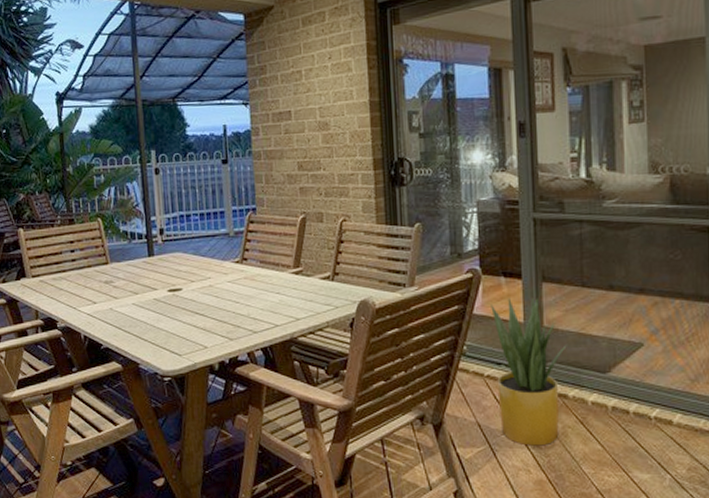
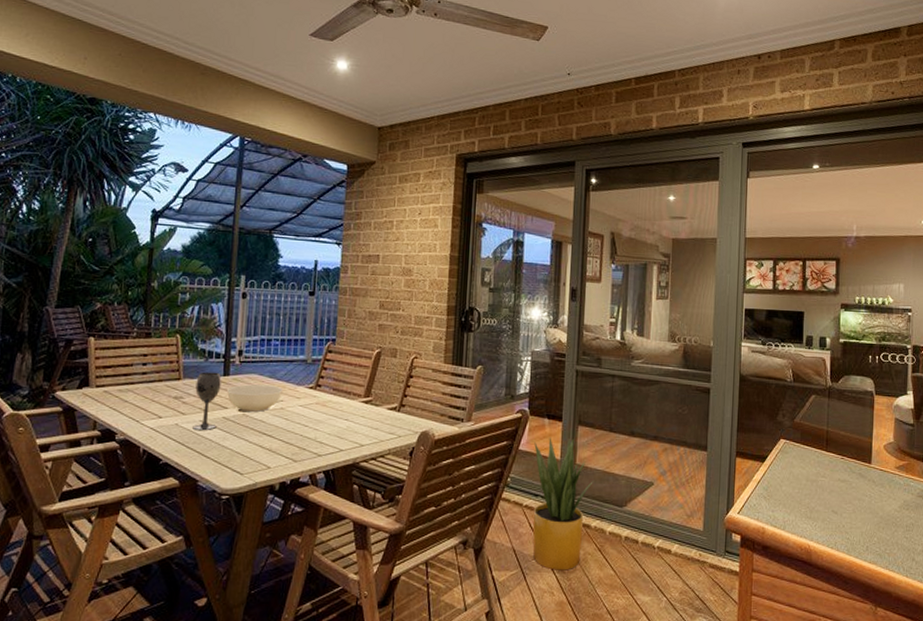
wine glass: none [123,253,149,313] -> present [192,371,221,430]
bowl: none [154,262,209,291] -> present [227,384,282,412]

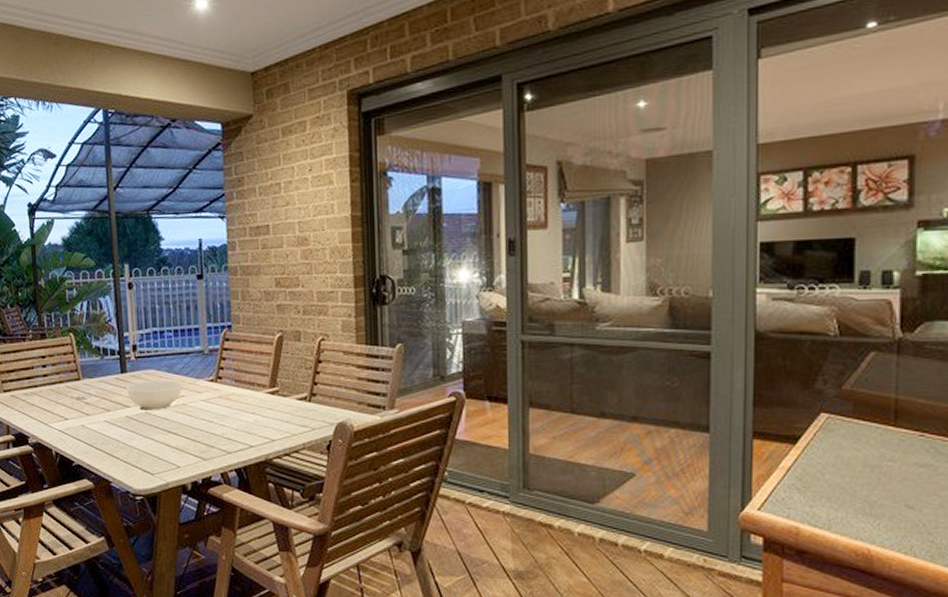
wine glass: present [192,371,221,430] -> none [95,370,121,430]
planter: present [532,436,593,571] -> none [474,422,554,577]

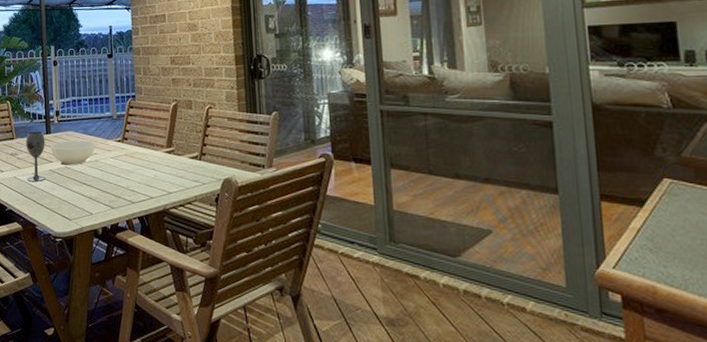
wine glass: none [95,370,121,430] -> present [26,131,45,181]

